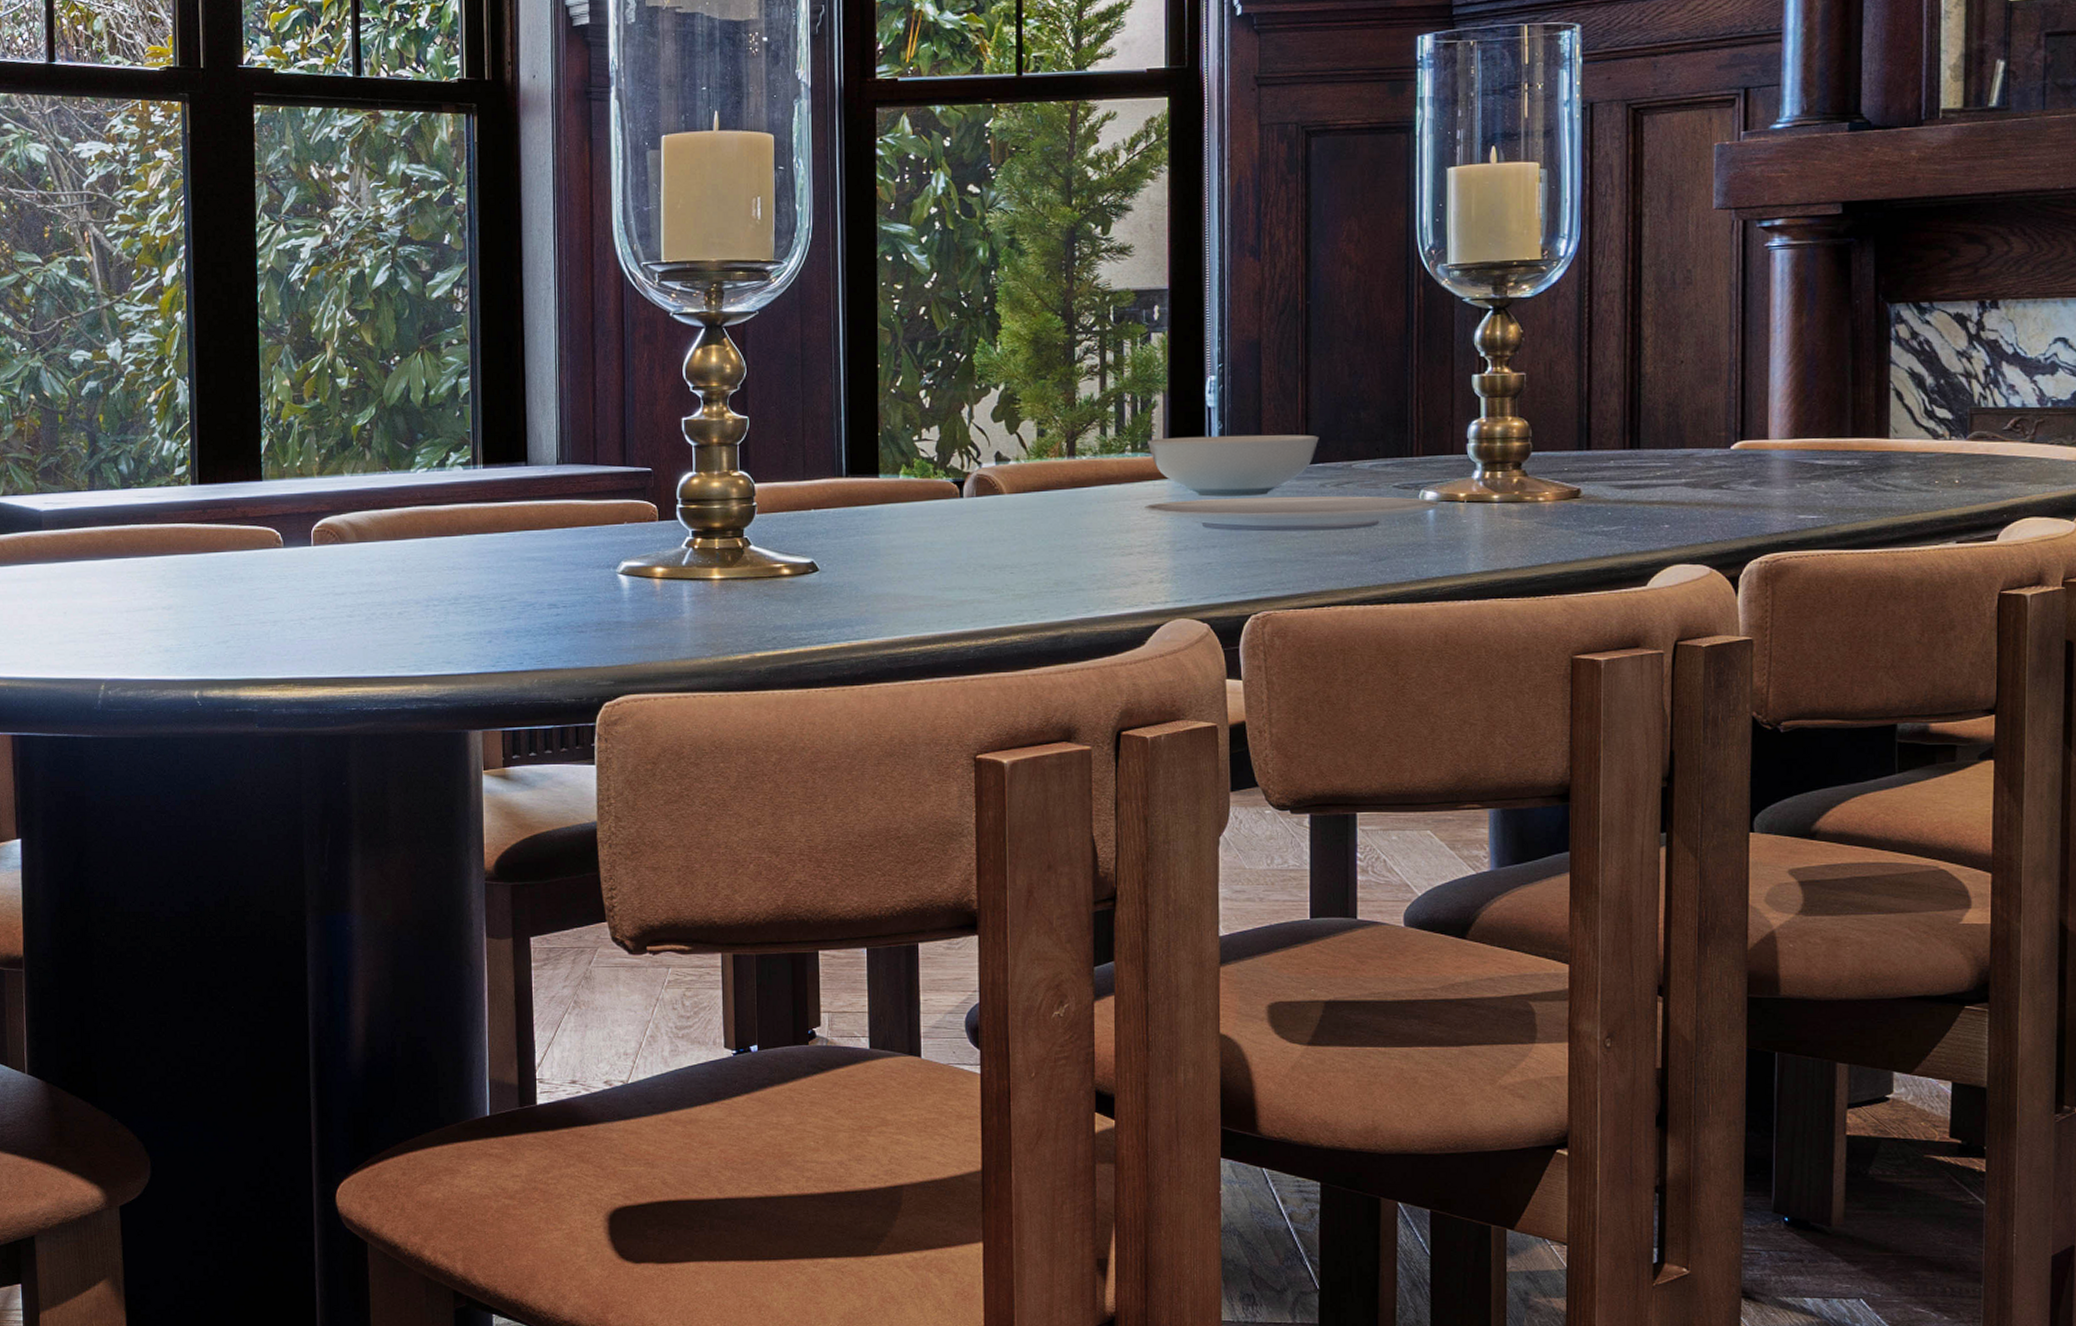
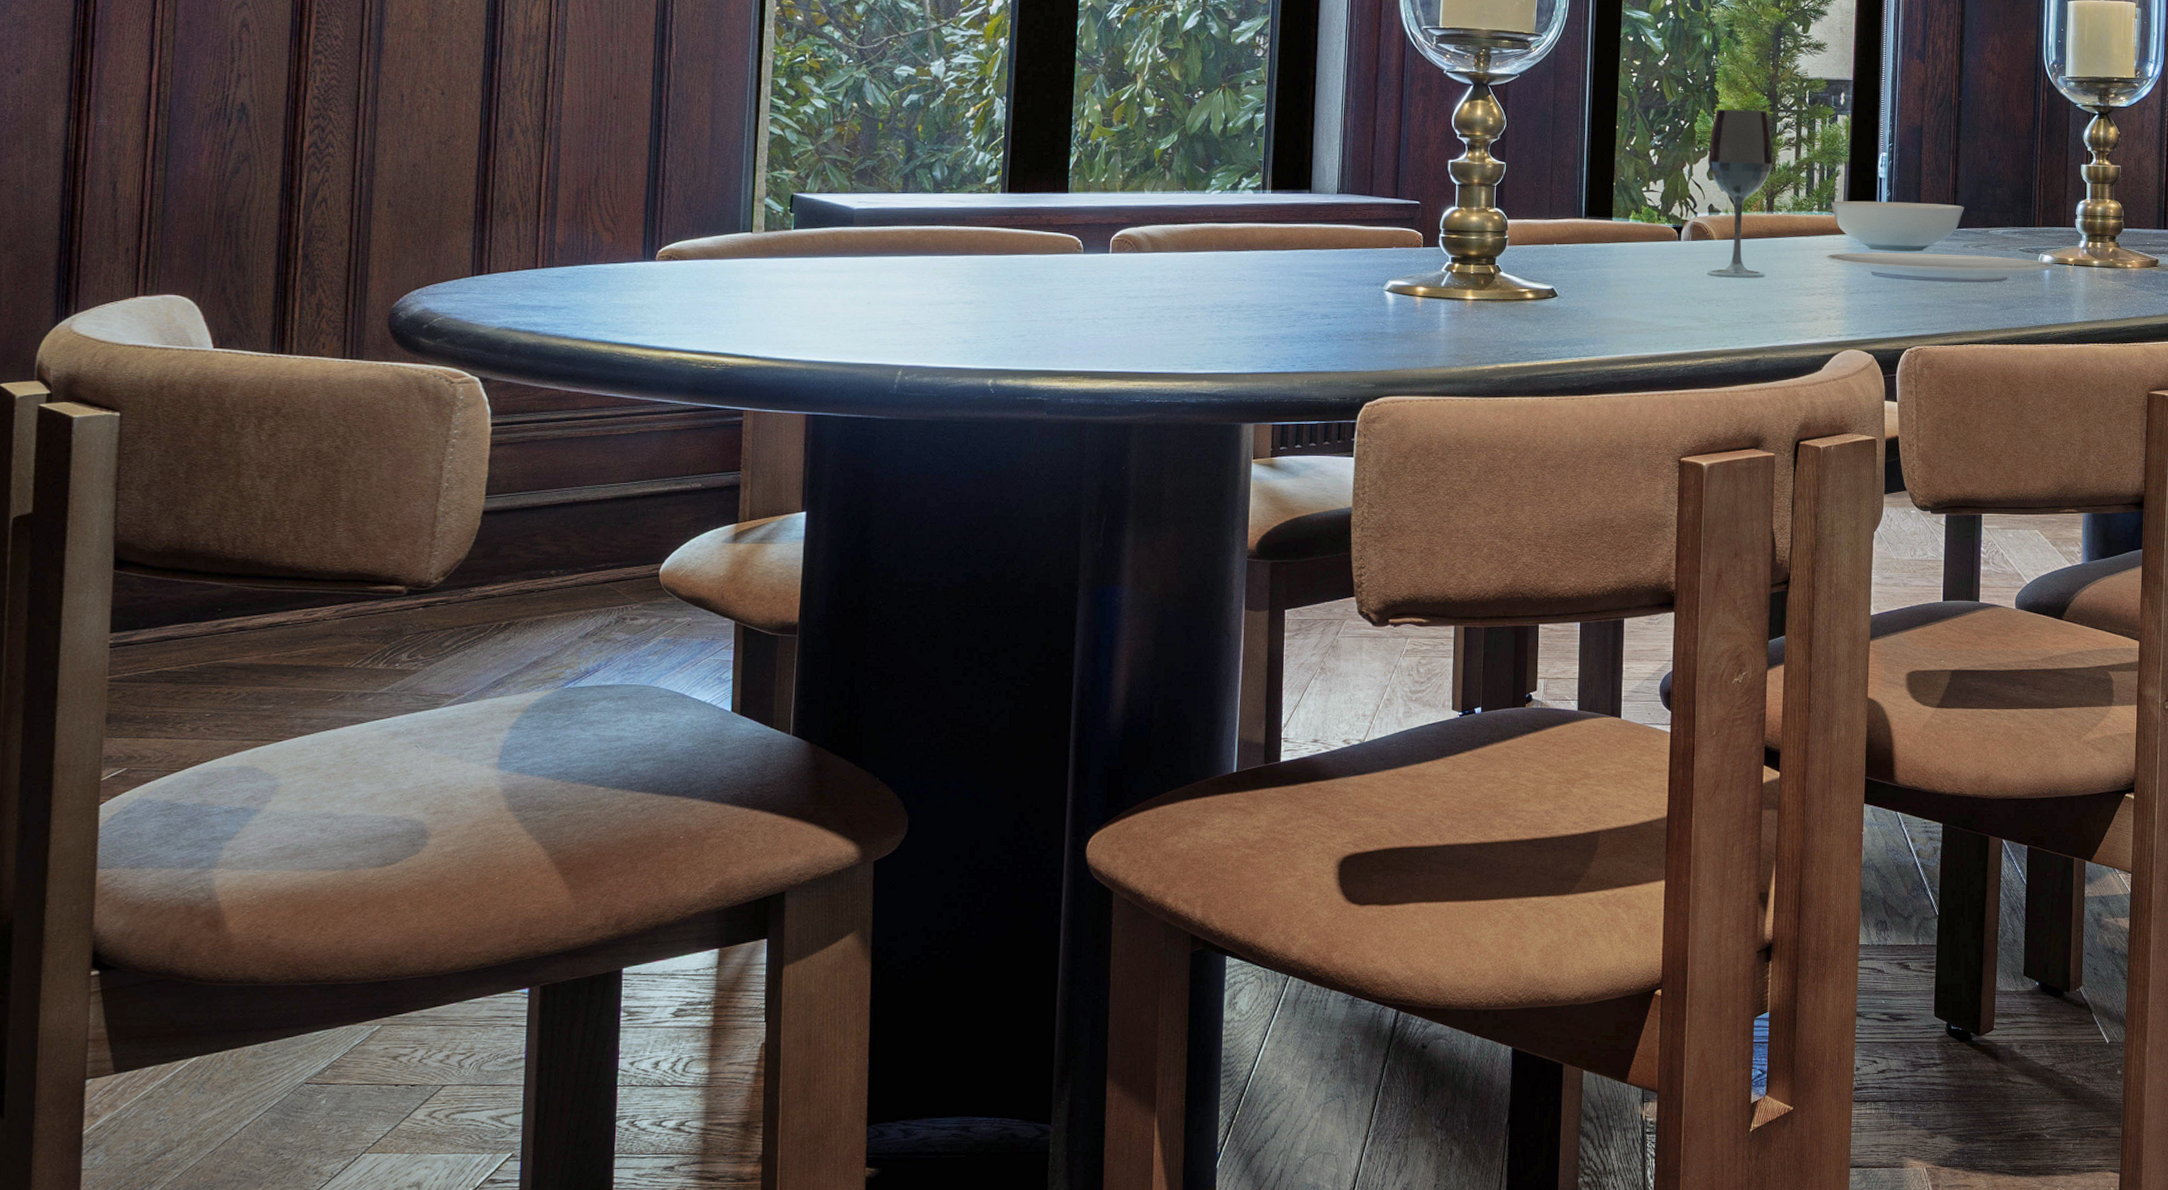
wine glass: none [990,333,1071,540] -> present [1707,109,1773,279]

